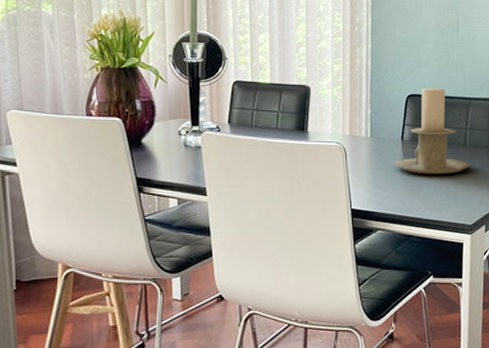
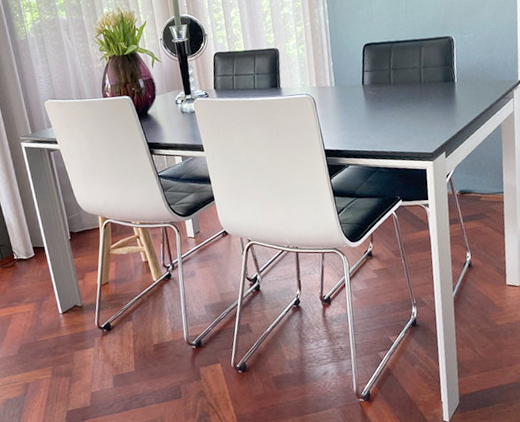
candle holder: present [394,88,471,175] -> none [357,34,427,113]

